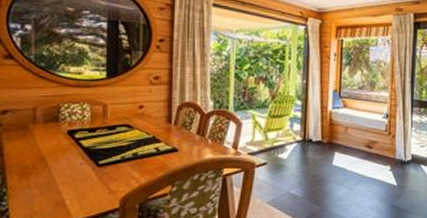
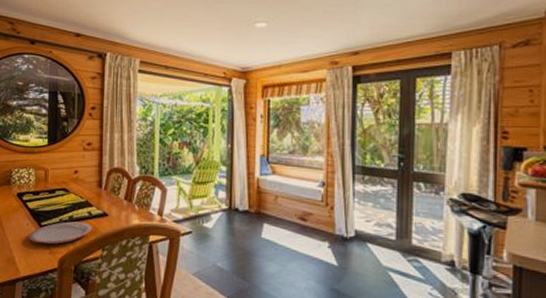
plate: none [83,158,160,183] -> present [29,221,92,244]

